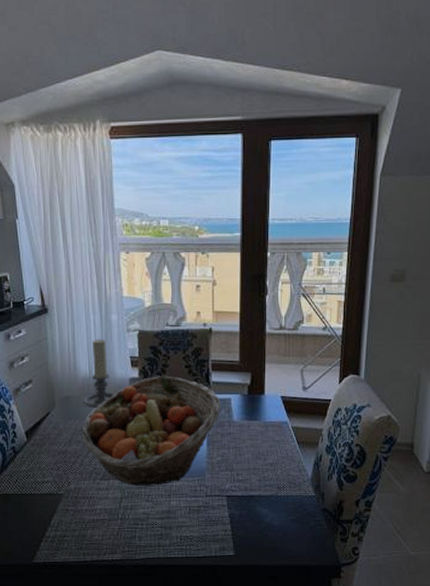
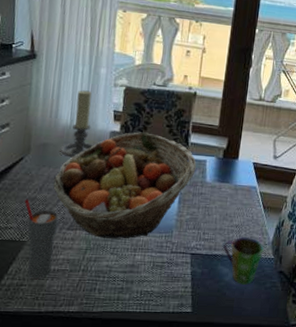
cup: none [57,452,91,530] -> present [25,199,59,280]
cup: none [260,474,303,525] -> present [223,236,264,285]

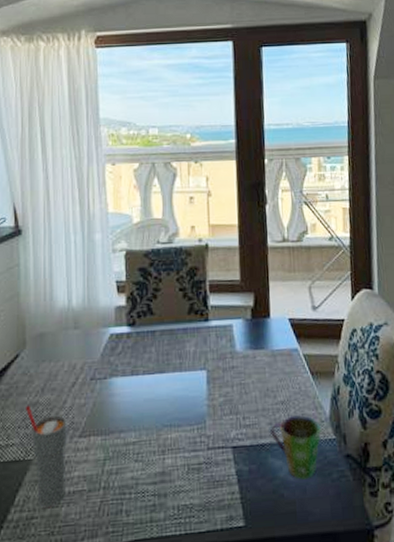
fruit basket: present [53,132,197,239] -> none [57,301,222,443]
candle holder: present [60,90,94,158] -> none [60,262,98,346]

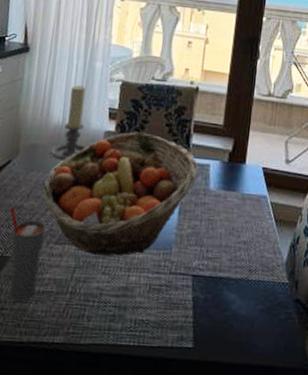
fruit basket: none [57,301,222,443] -> present [41,132,199,256]
candle holder: none [60,262,98,346] -> present [50,85,87,161]
cup: present [270,414,321,479] -> none [230,255,276,315]

